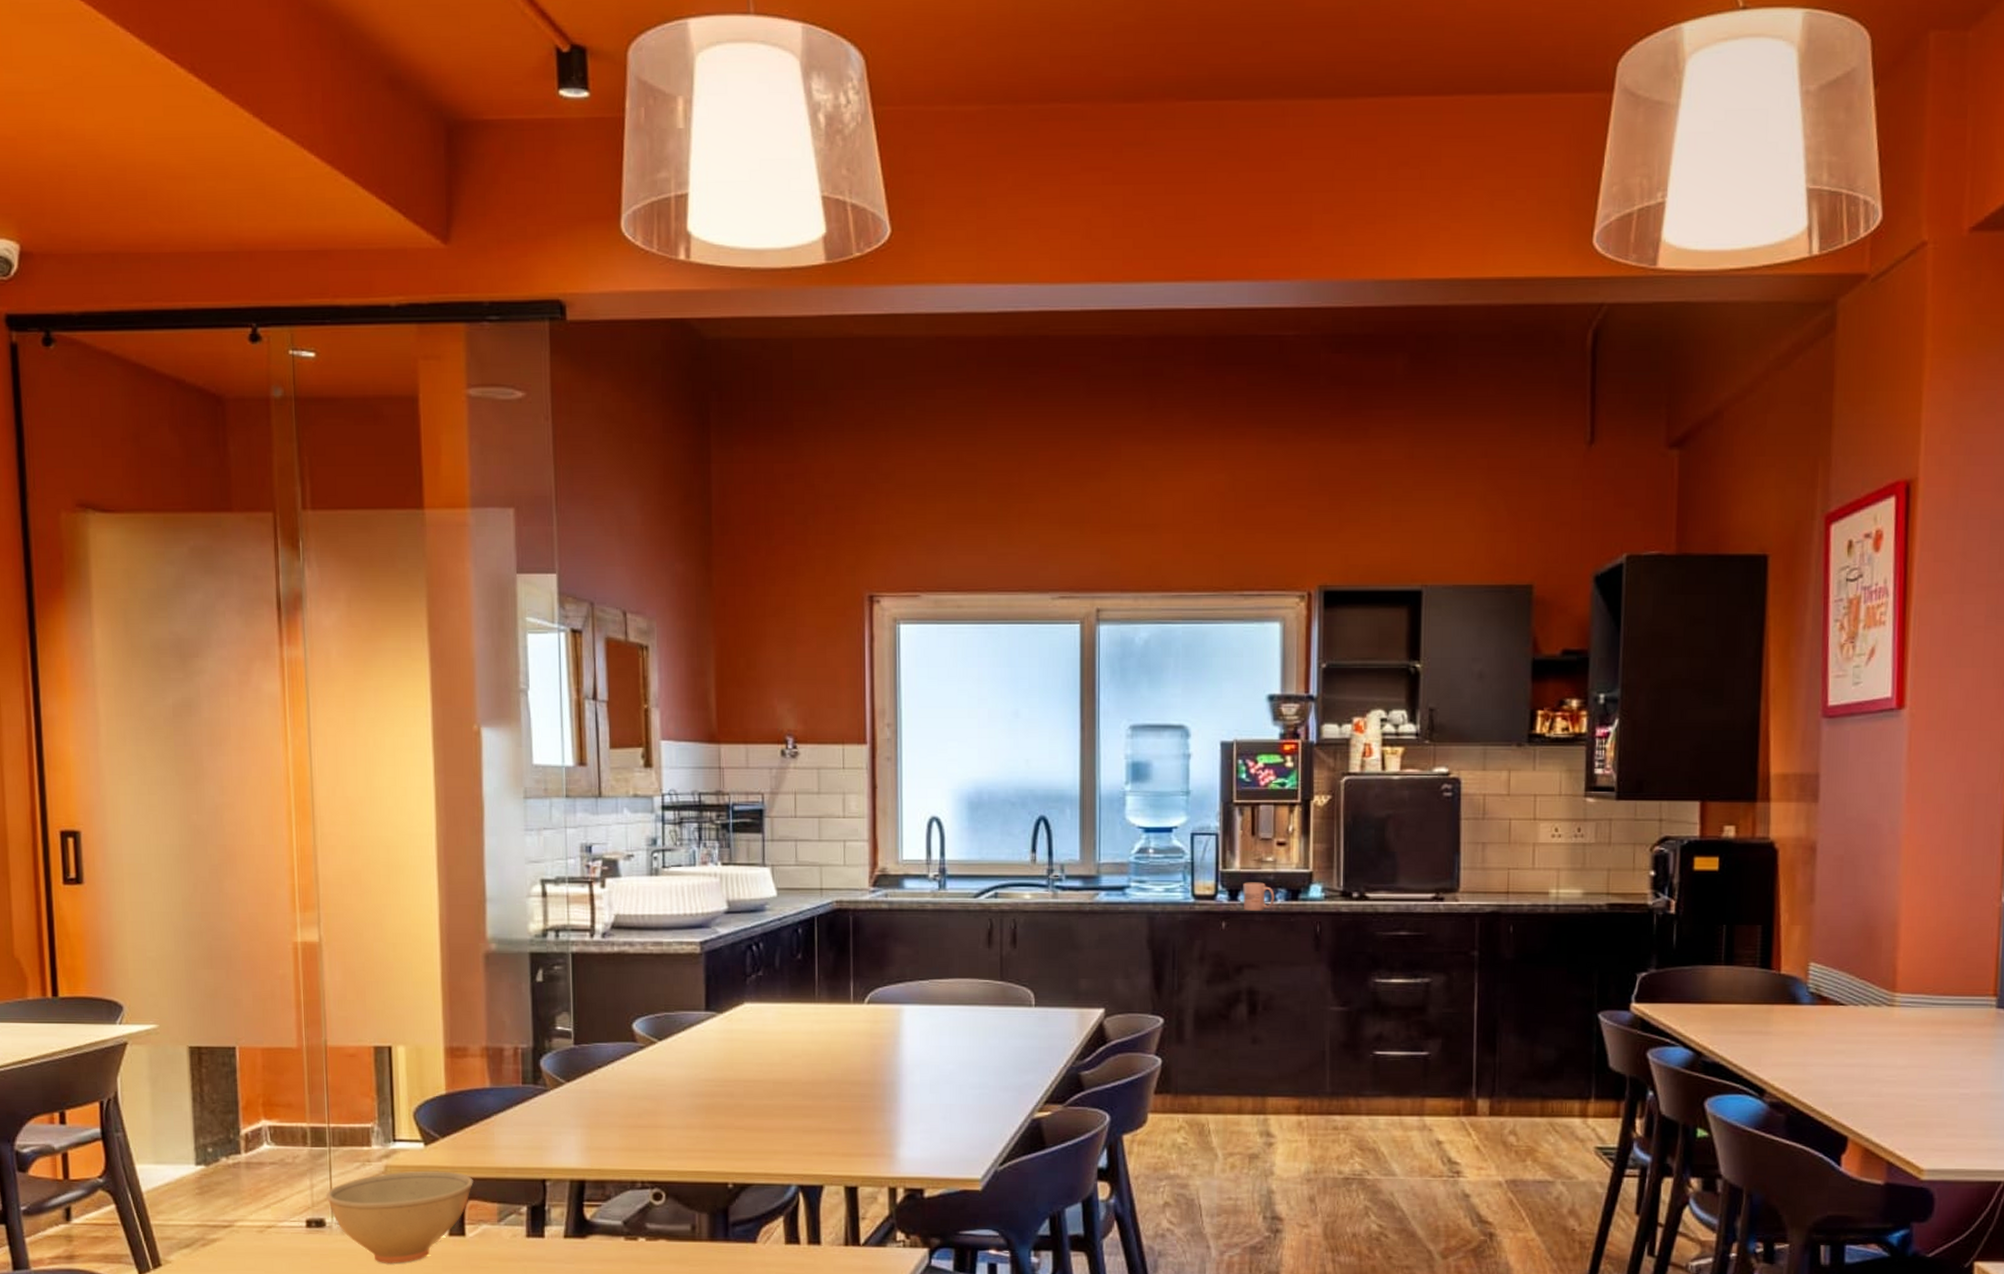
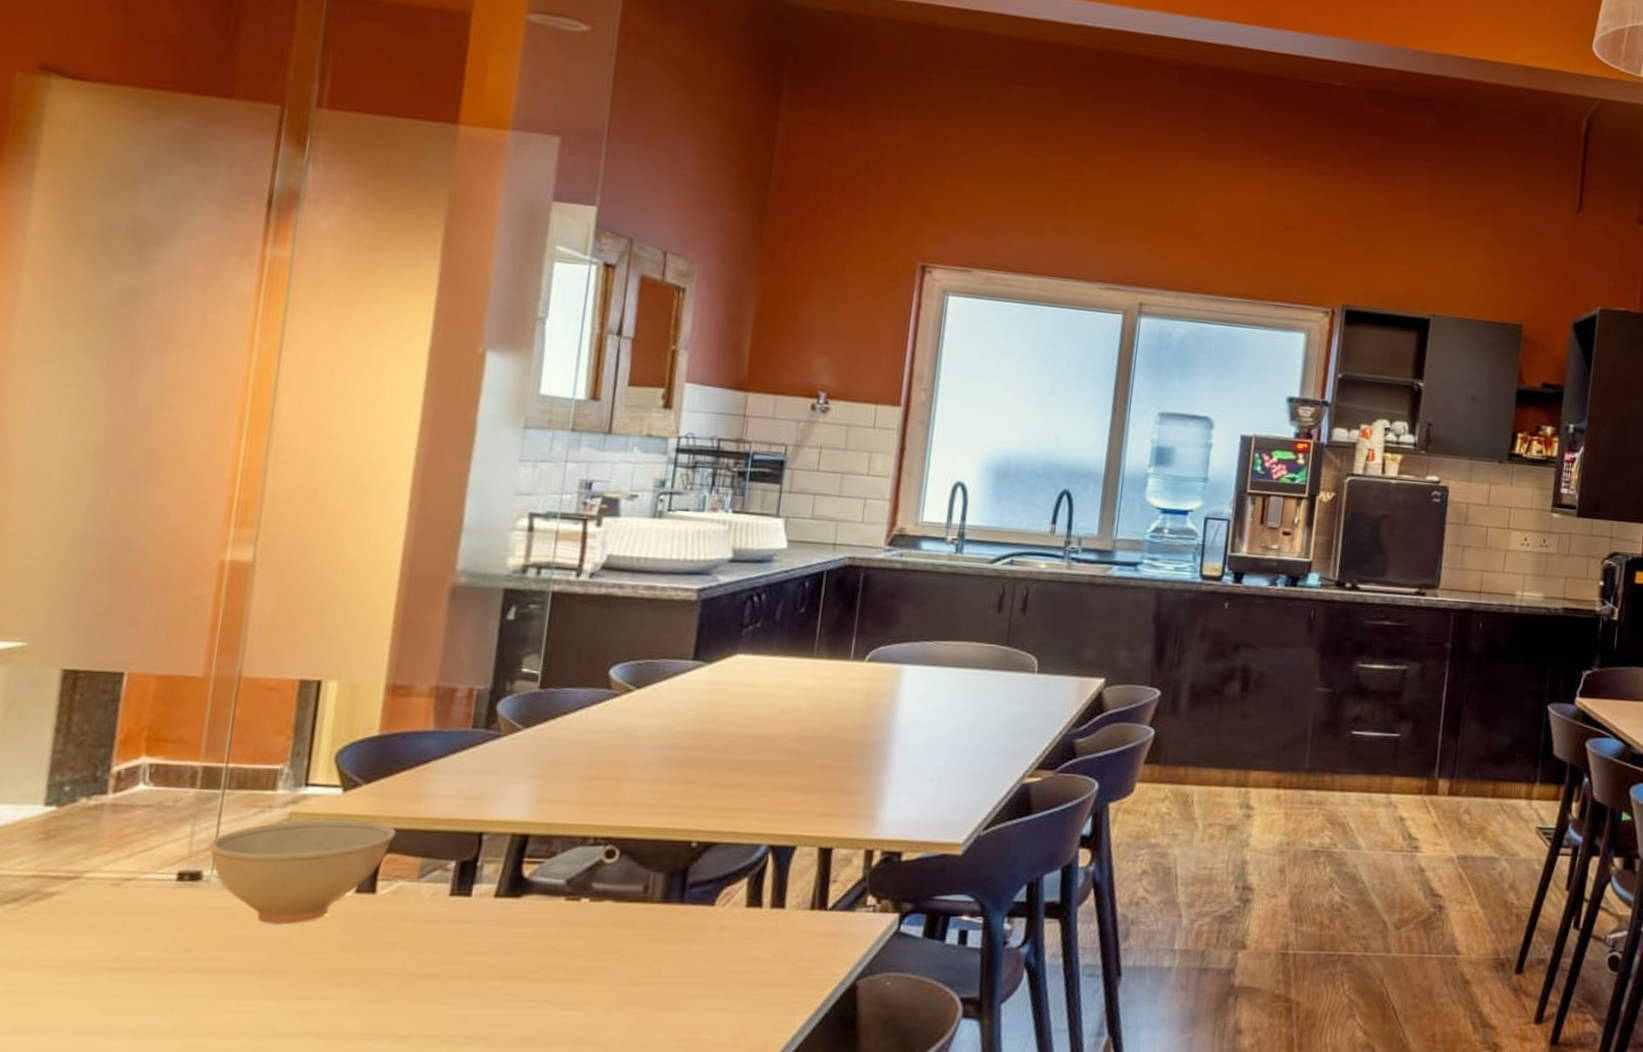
mug: present [1243,882,1275,911] -> none [1245,566,1276,595]

